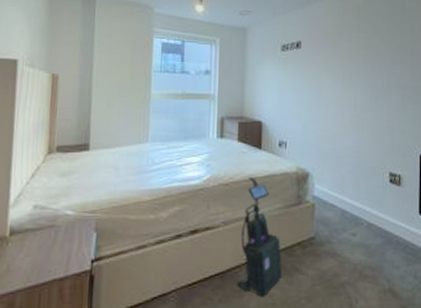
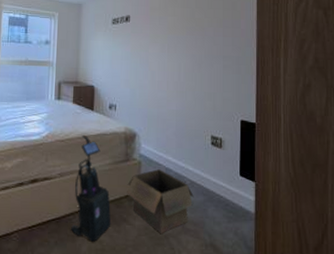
box: none [299,212,372,282] -> present [127,169,194,233]

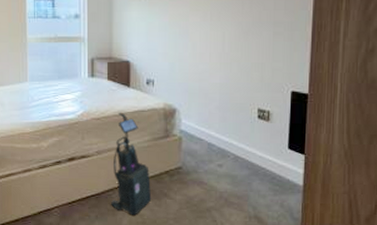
box: present [127,169,194,233] -> none [167,145,238,207]

